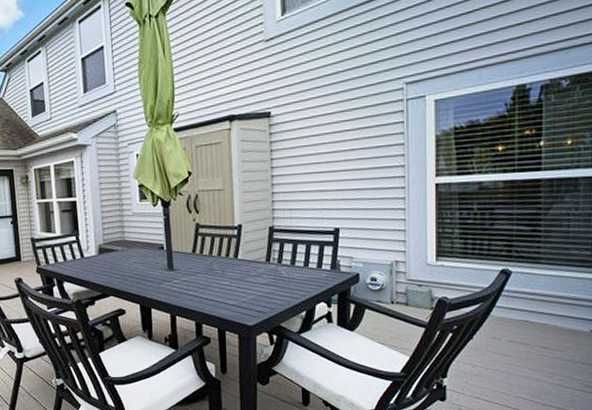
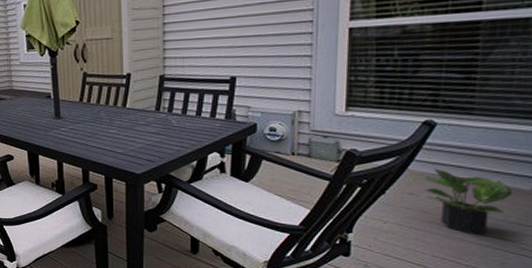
potted plant: none [505,313,576,375] -> present [424,168,513,235]

